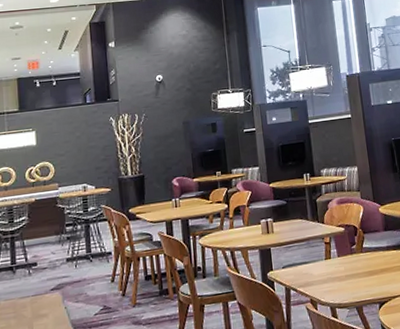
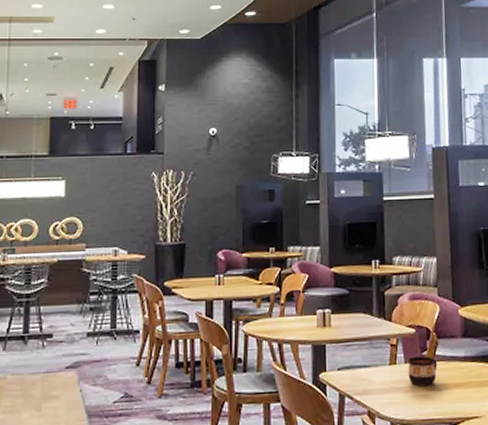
cup: none [340,249,365,274] -> present [407,356,438,385]

